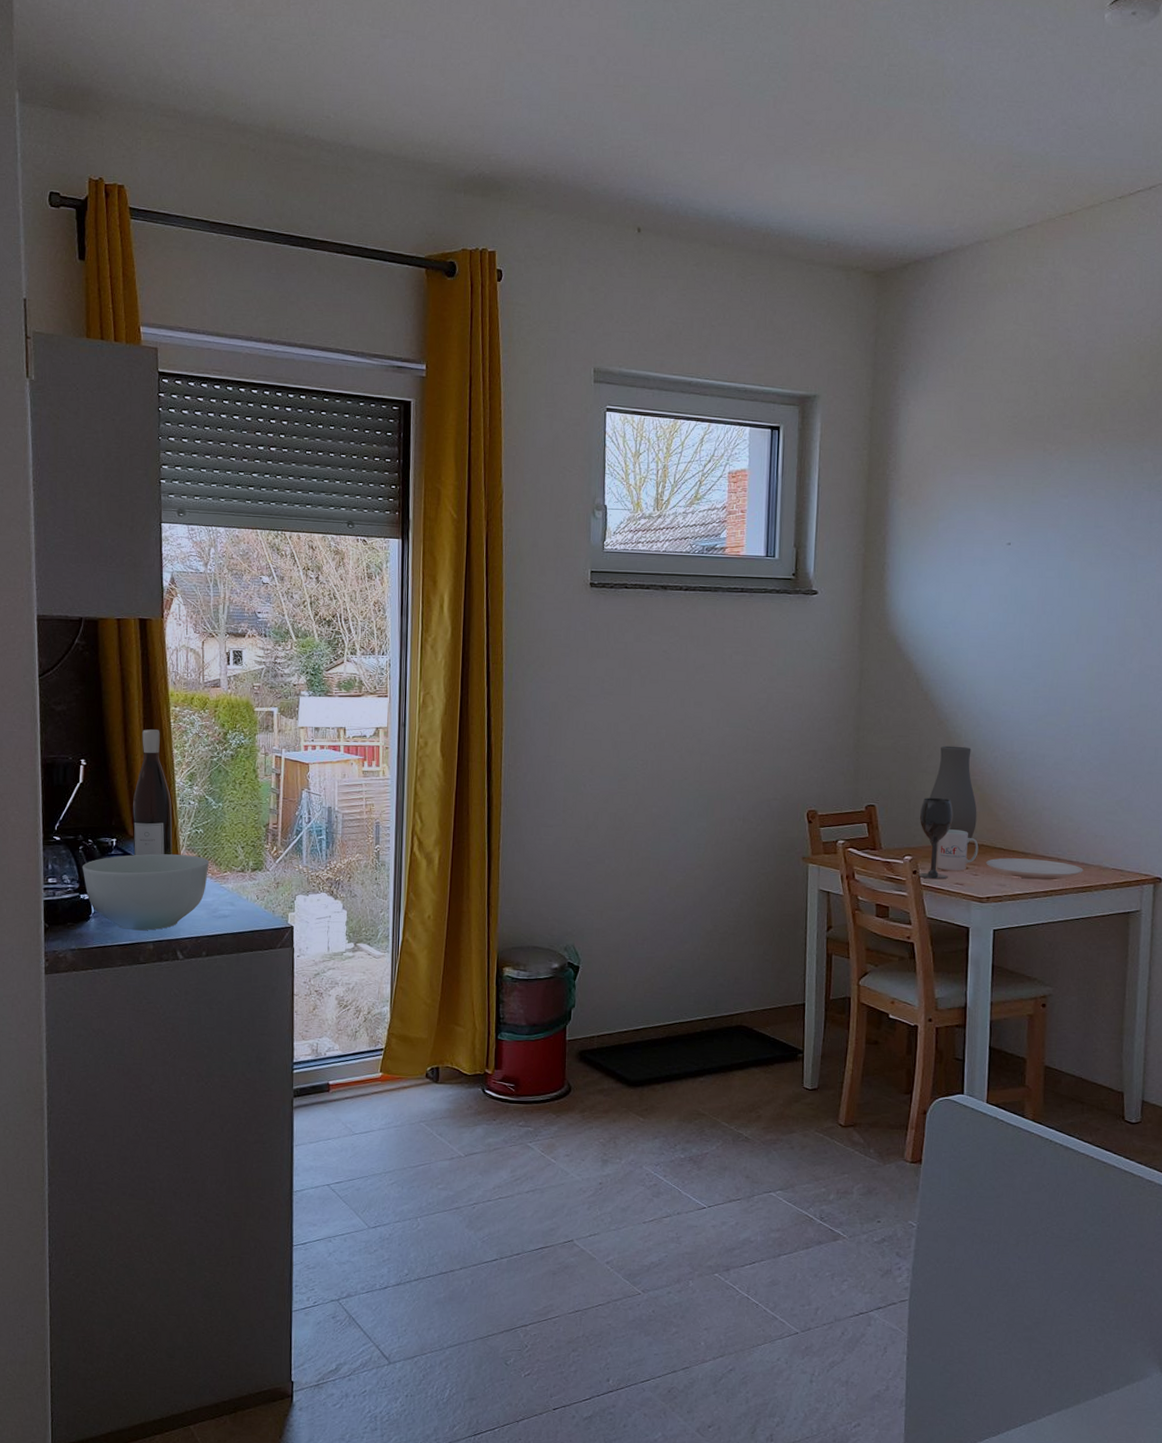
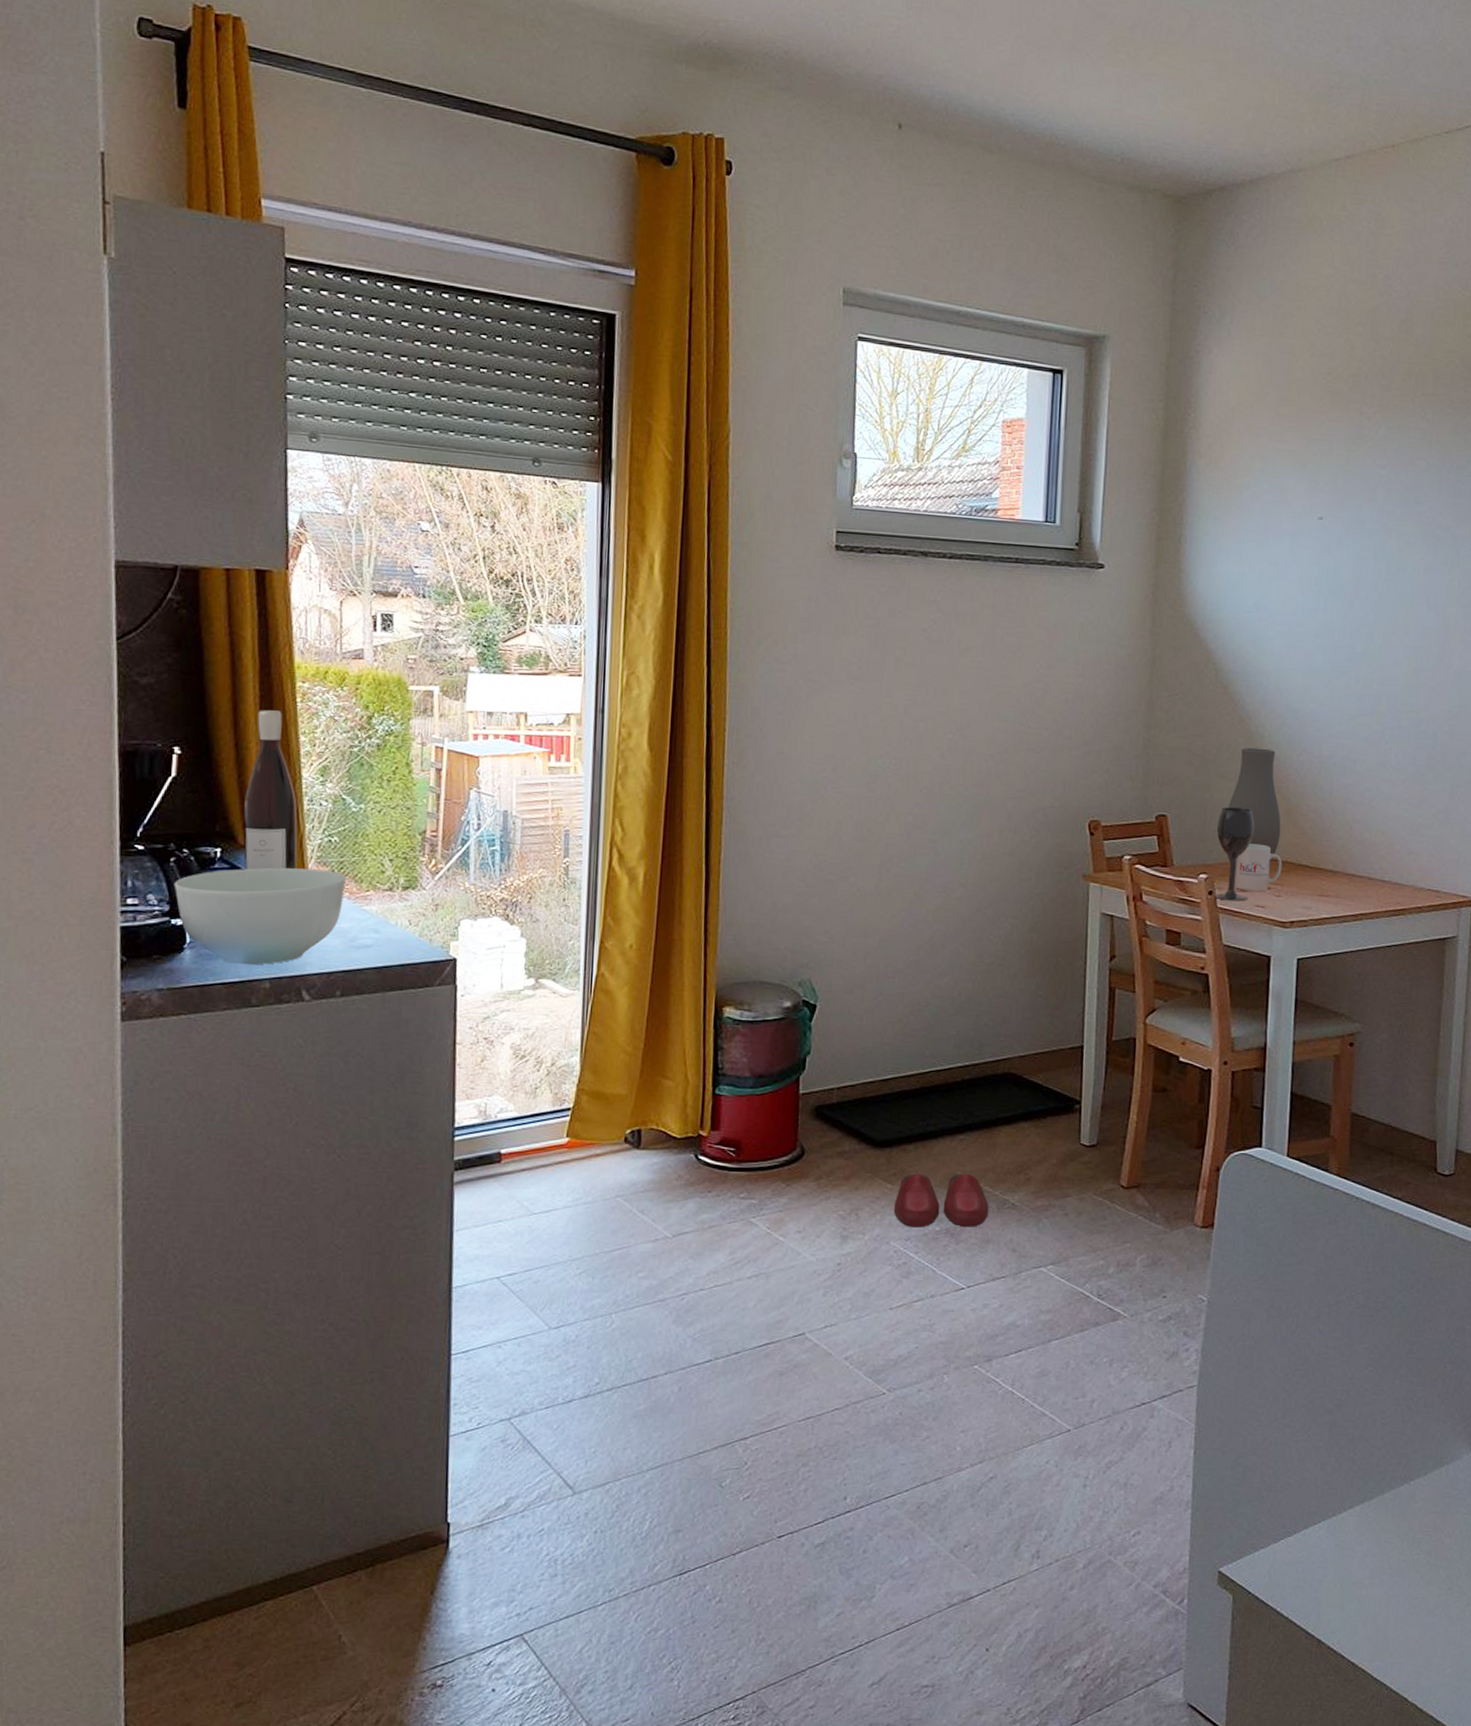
slippers: none [645,1109,726,1156] -> present [893,1173,989,1227]
plate: present [986,858,1083,880] -> none [1290,876,1397,903]

